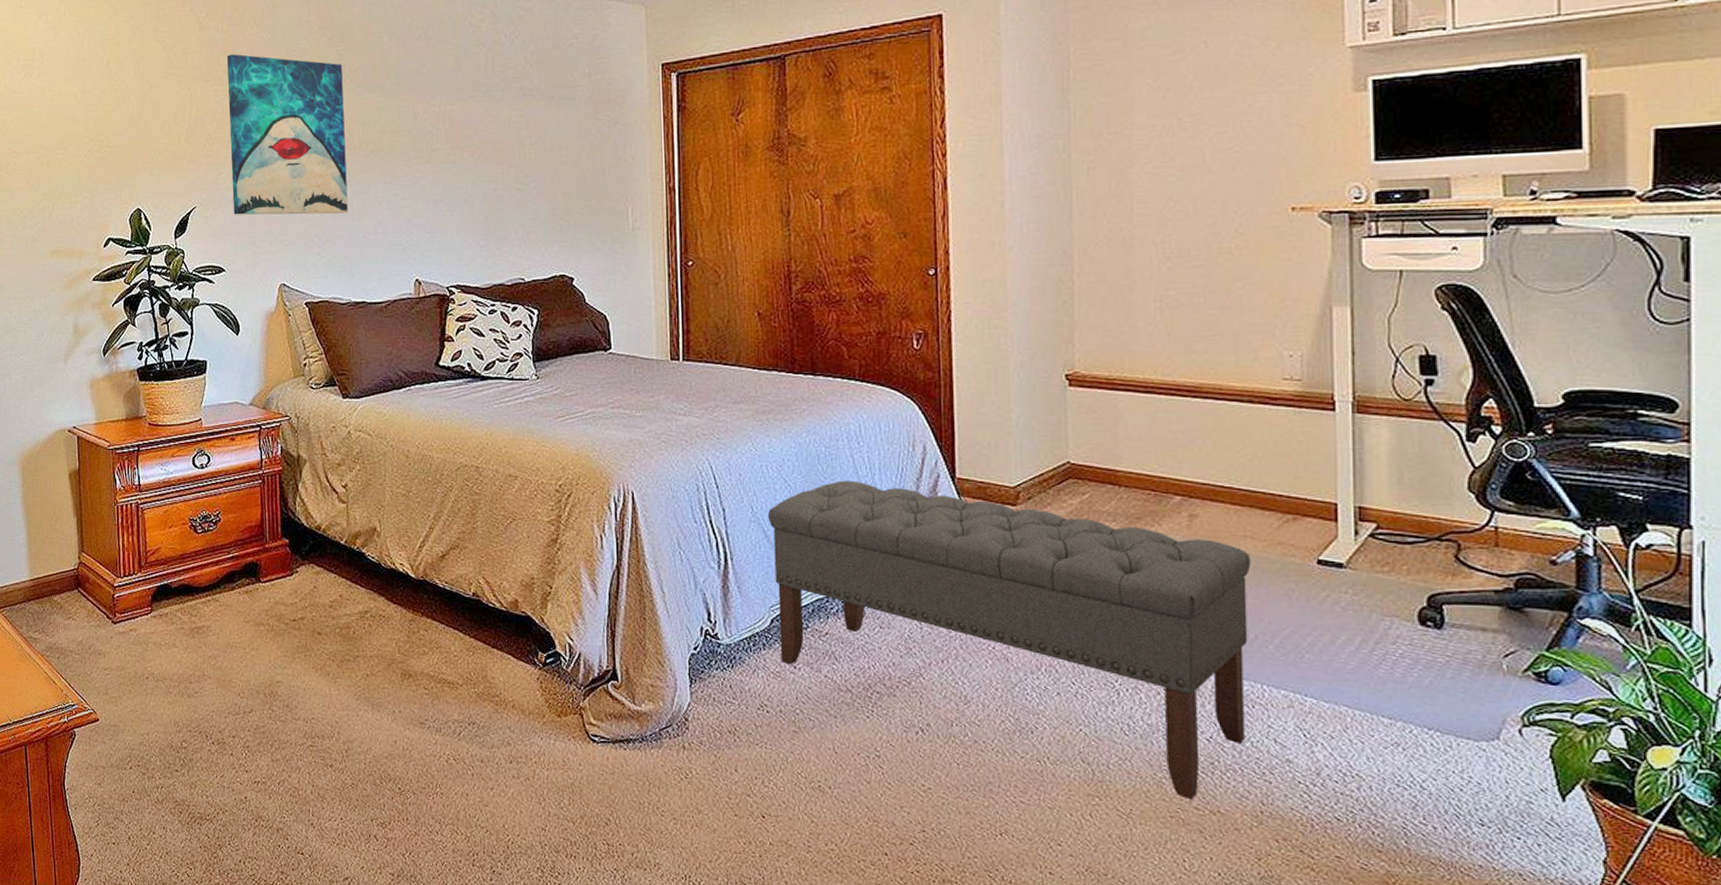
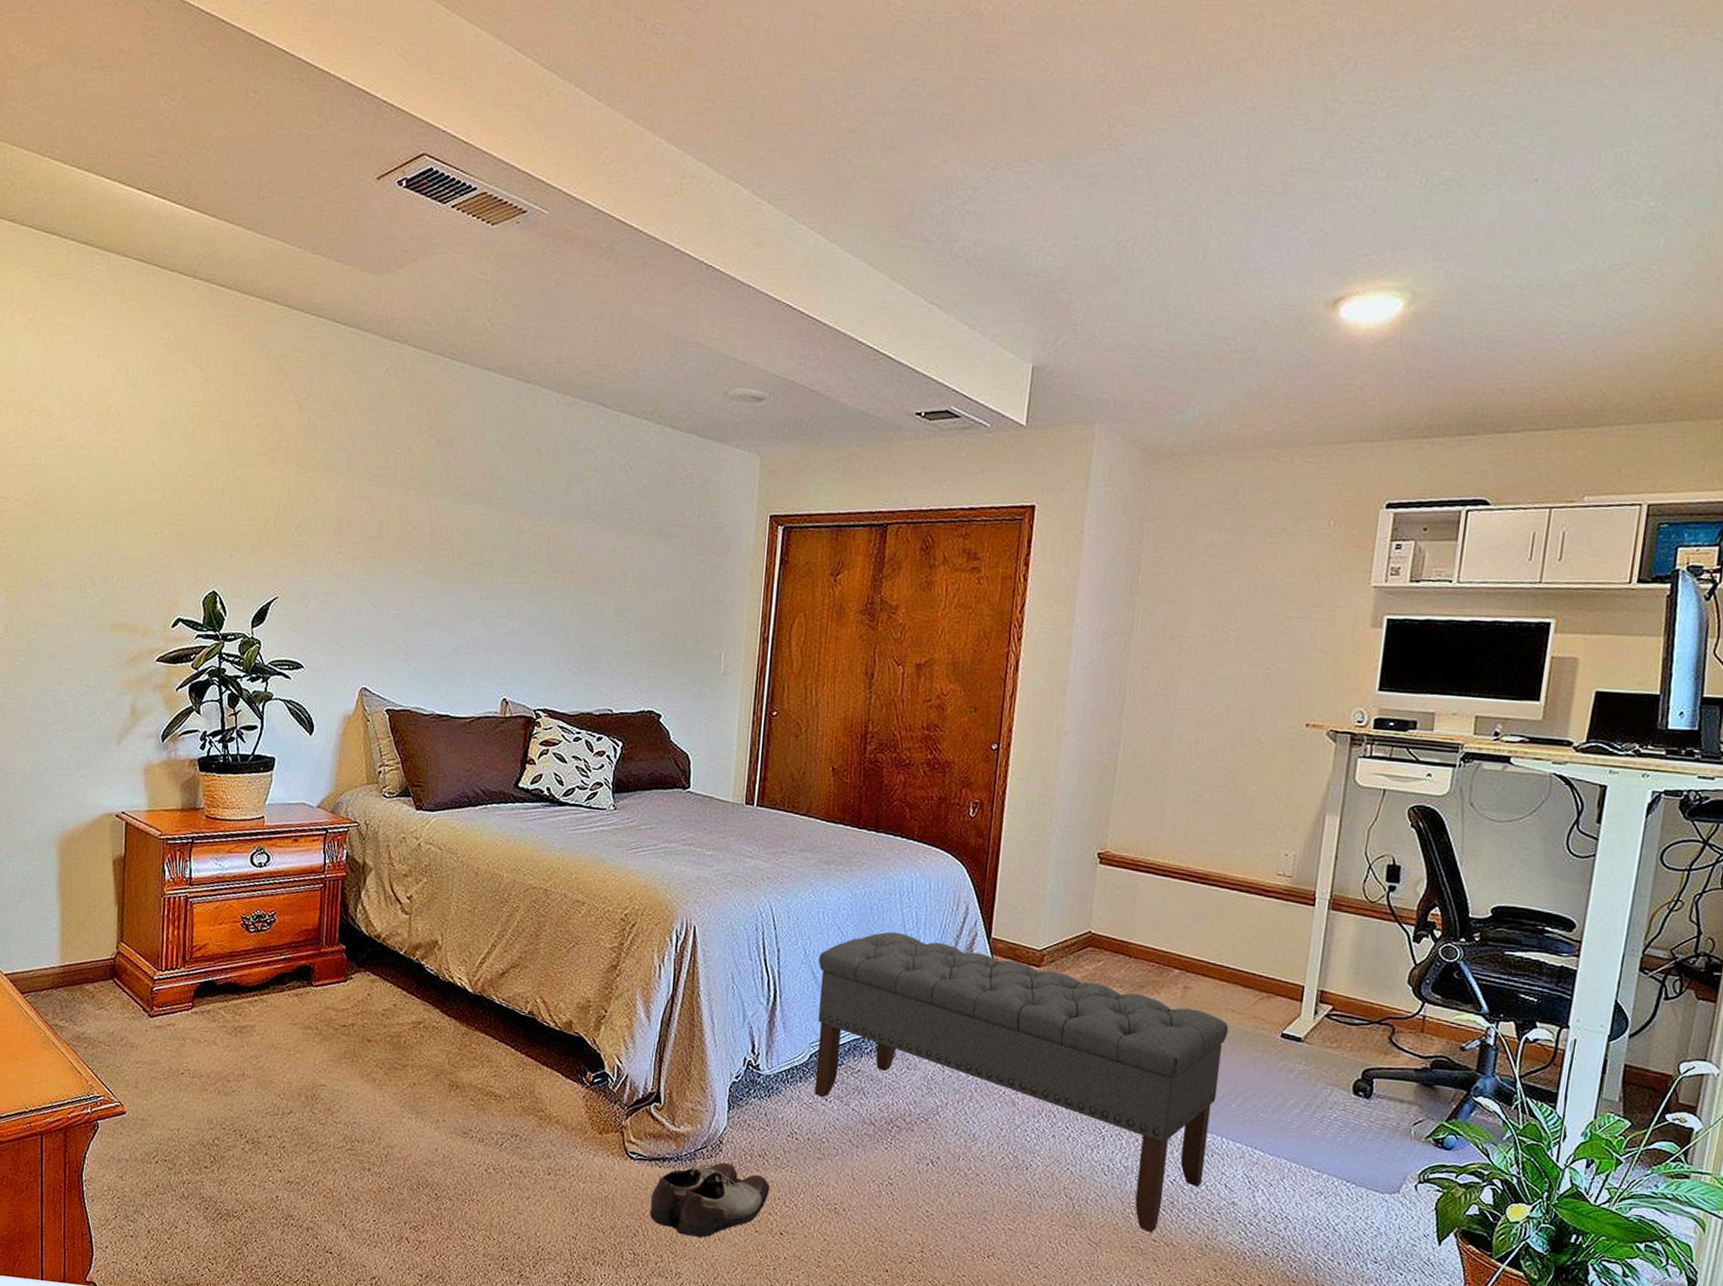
wall art: present [227,54,348,215] -> none [318,442,448,624]
shoe: none [618,741,746,825] -> present [649,1162,770,1238]

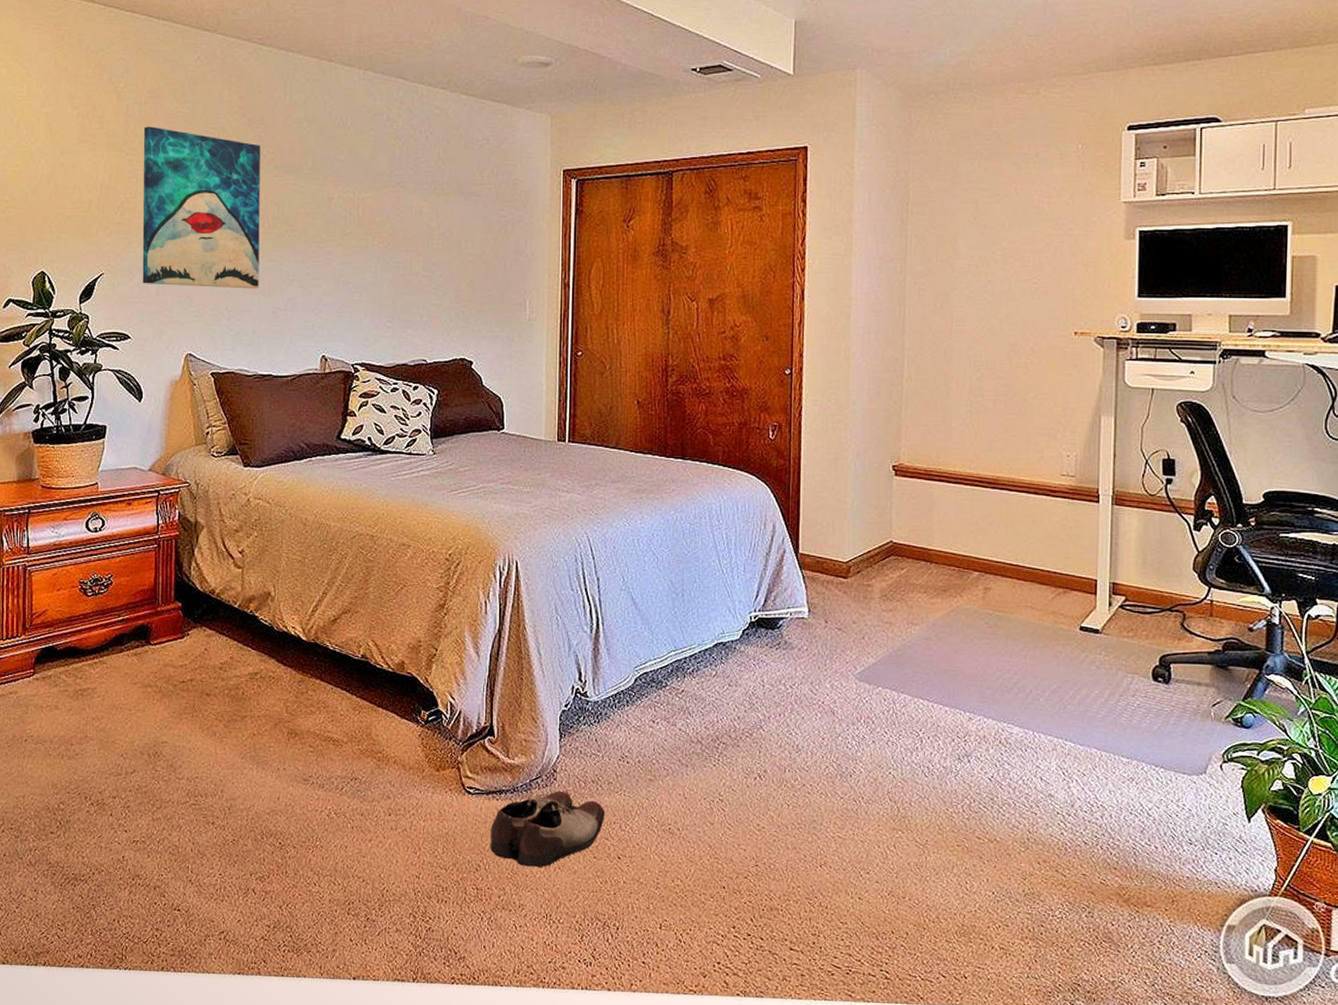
wall art: none [318,442,448,624] -> present [142,126,260,289]
bench: present [814,931,1229,1233] -> none [637,554,1030,831]

